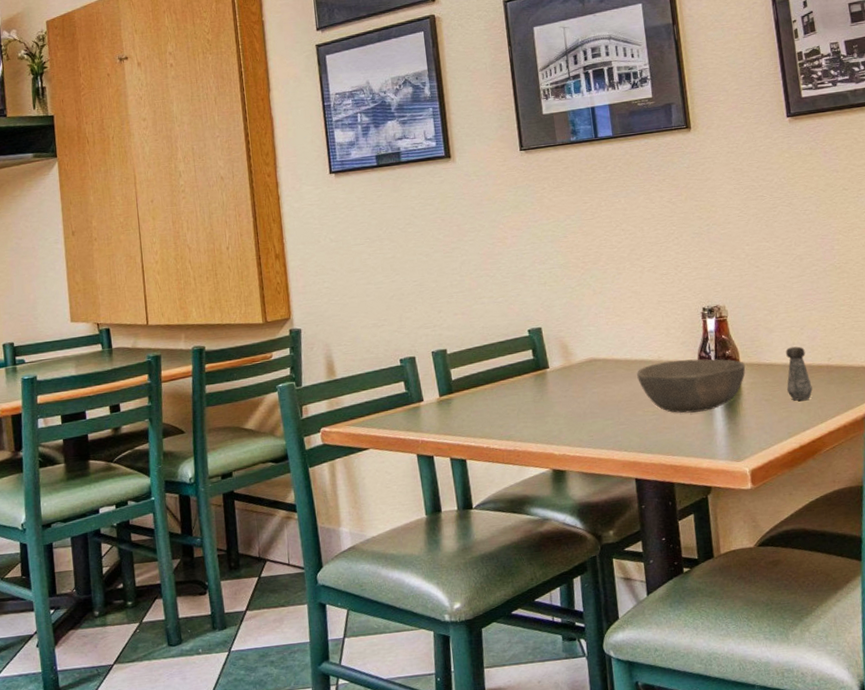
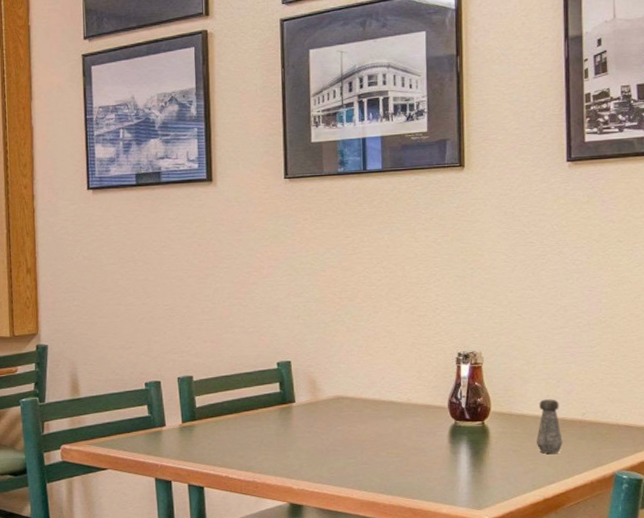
bowl: present [637,359,746,413] -> none [384,404,496,458]

